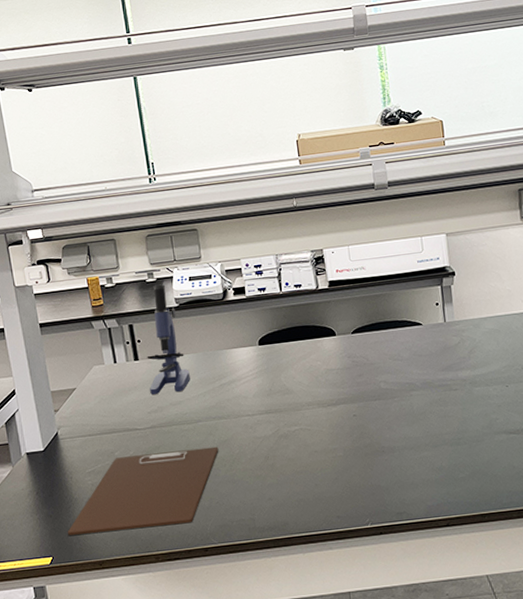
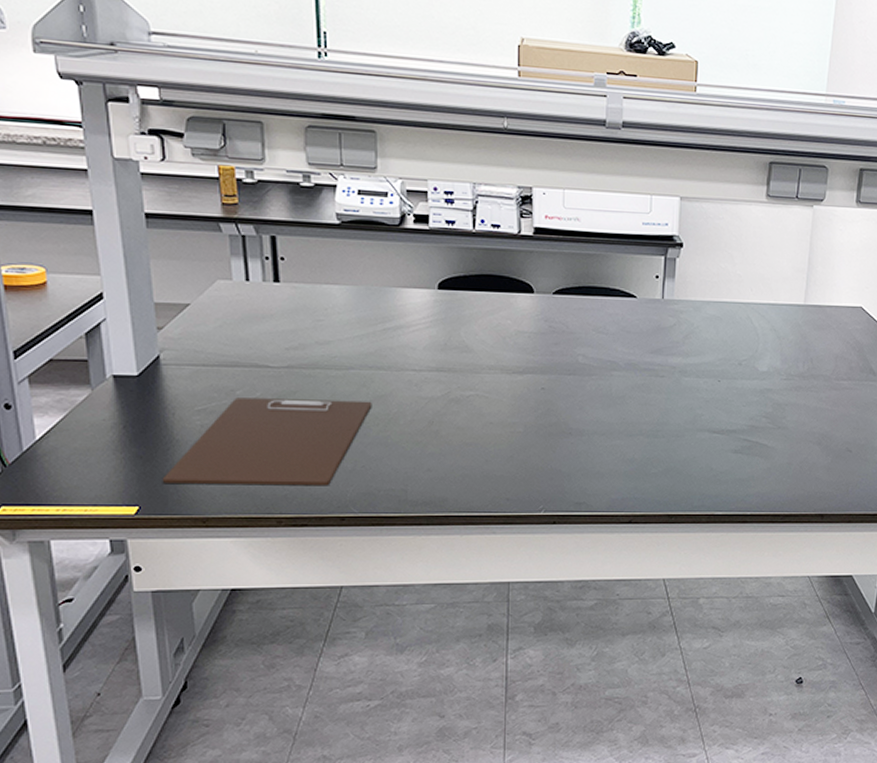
microscope: present [147,284,190,395] -> none [291,191,345,330]

